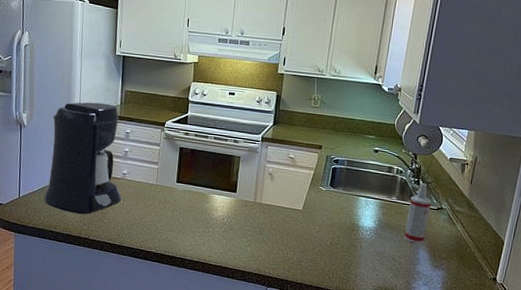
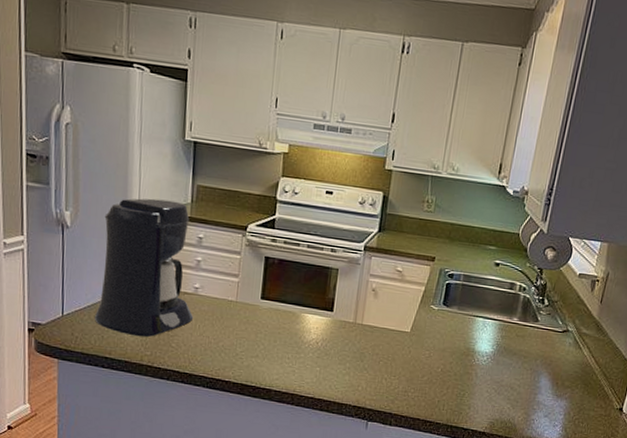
spray bottle: present [404,183,432,244] -> none [525,302,557,371]

